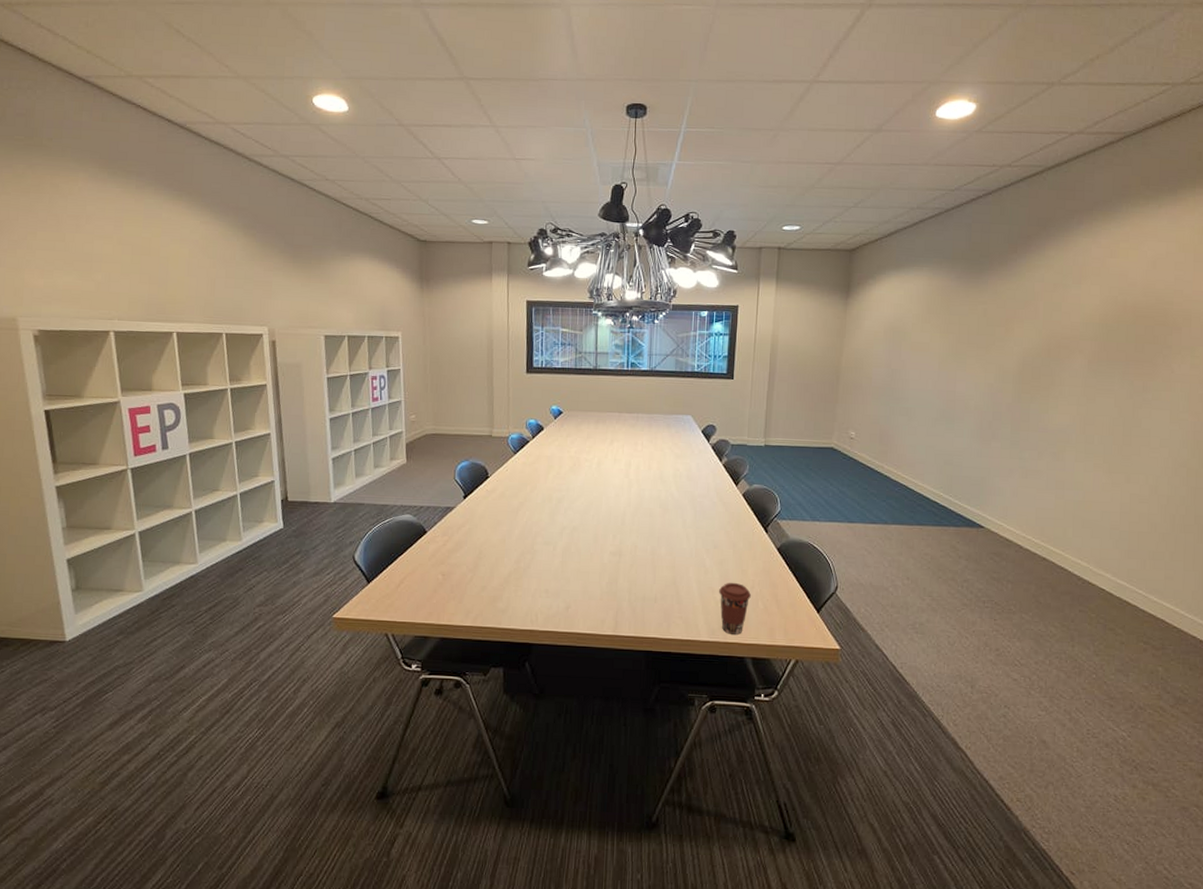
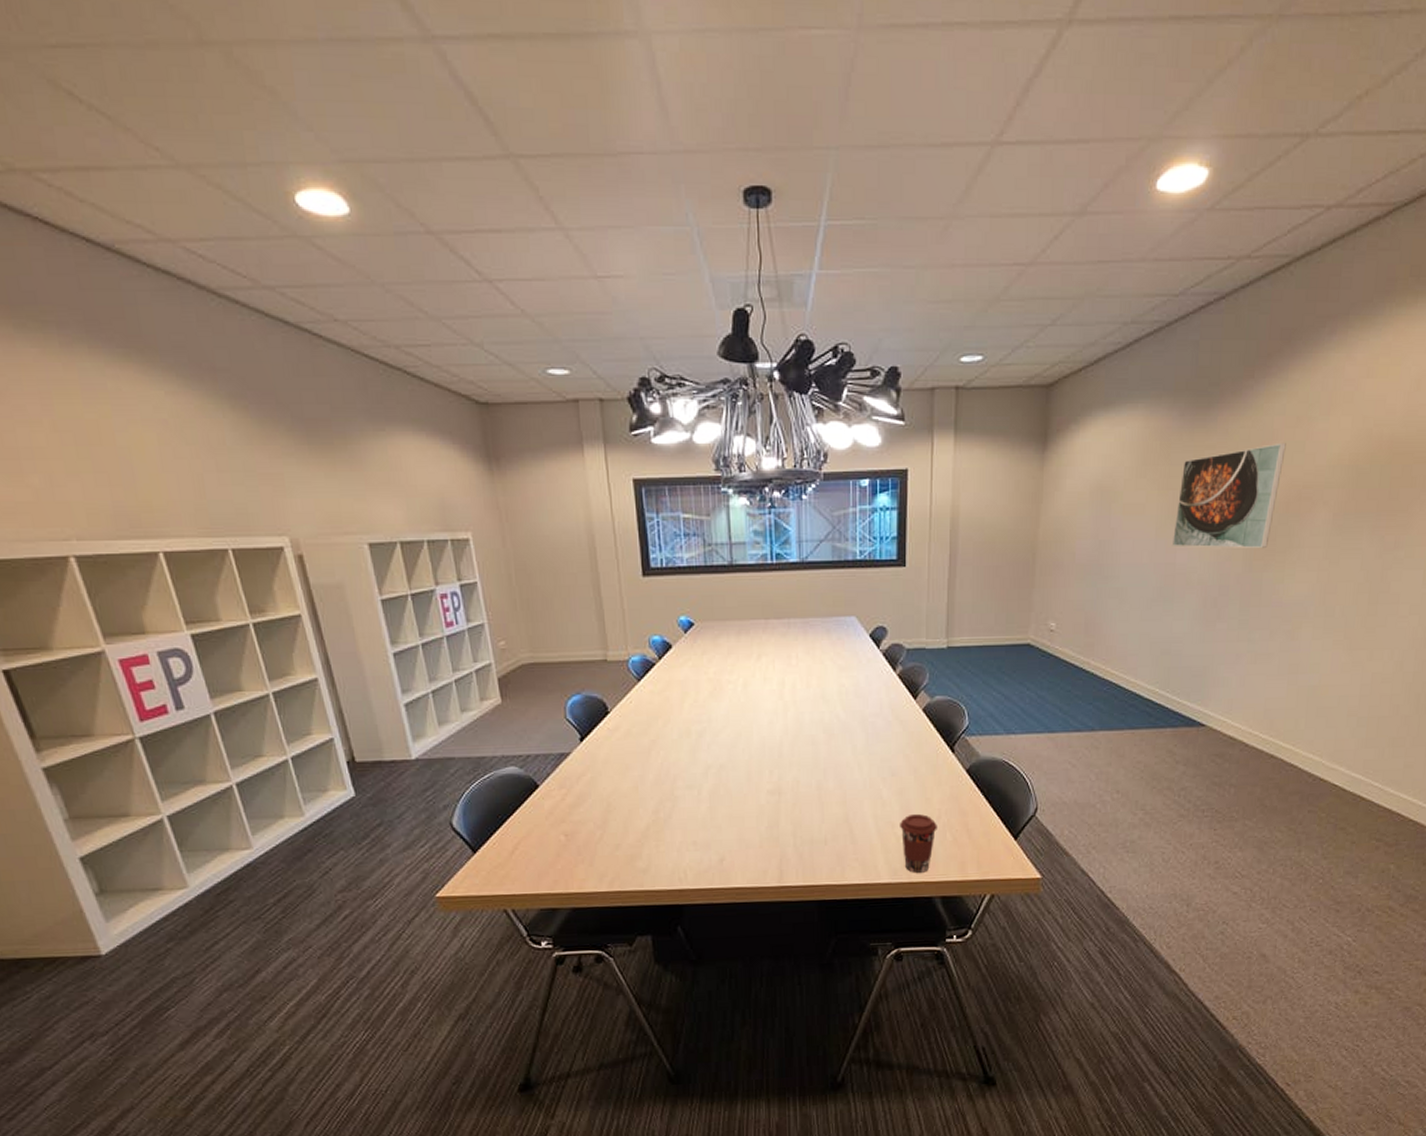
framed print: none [952,302,1046,384] -> present [1171,442,1286,548]

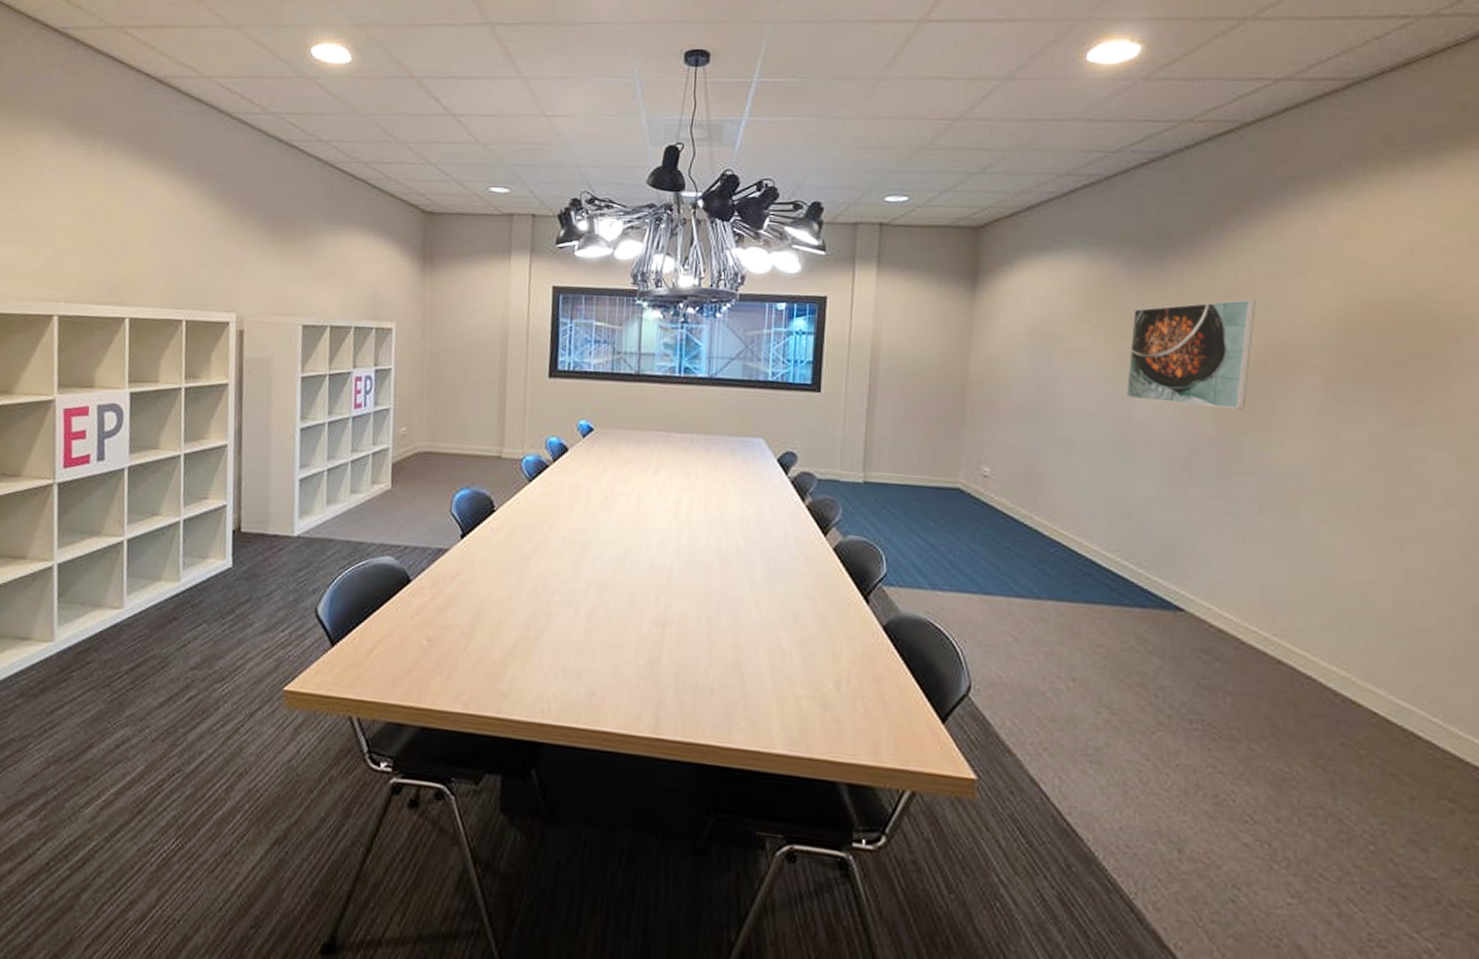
coffee cup: present [900,813,937,873] -> none [801,671,846,748]

